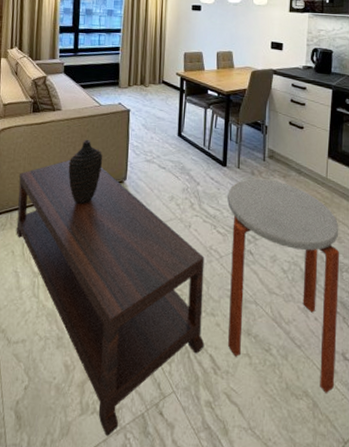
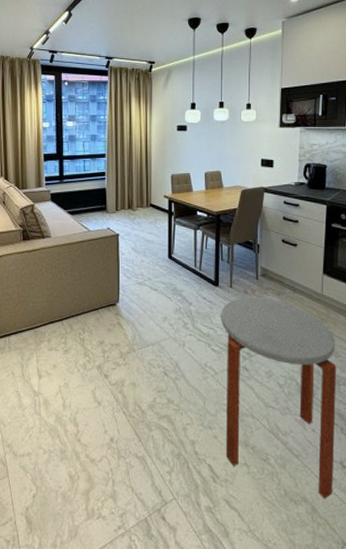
coffee table: present [16,160,205,437] -> none [14,285,203,539]
decorative vase: present [68,140,103,204] -> none [61,265,95,327]

